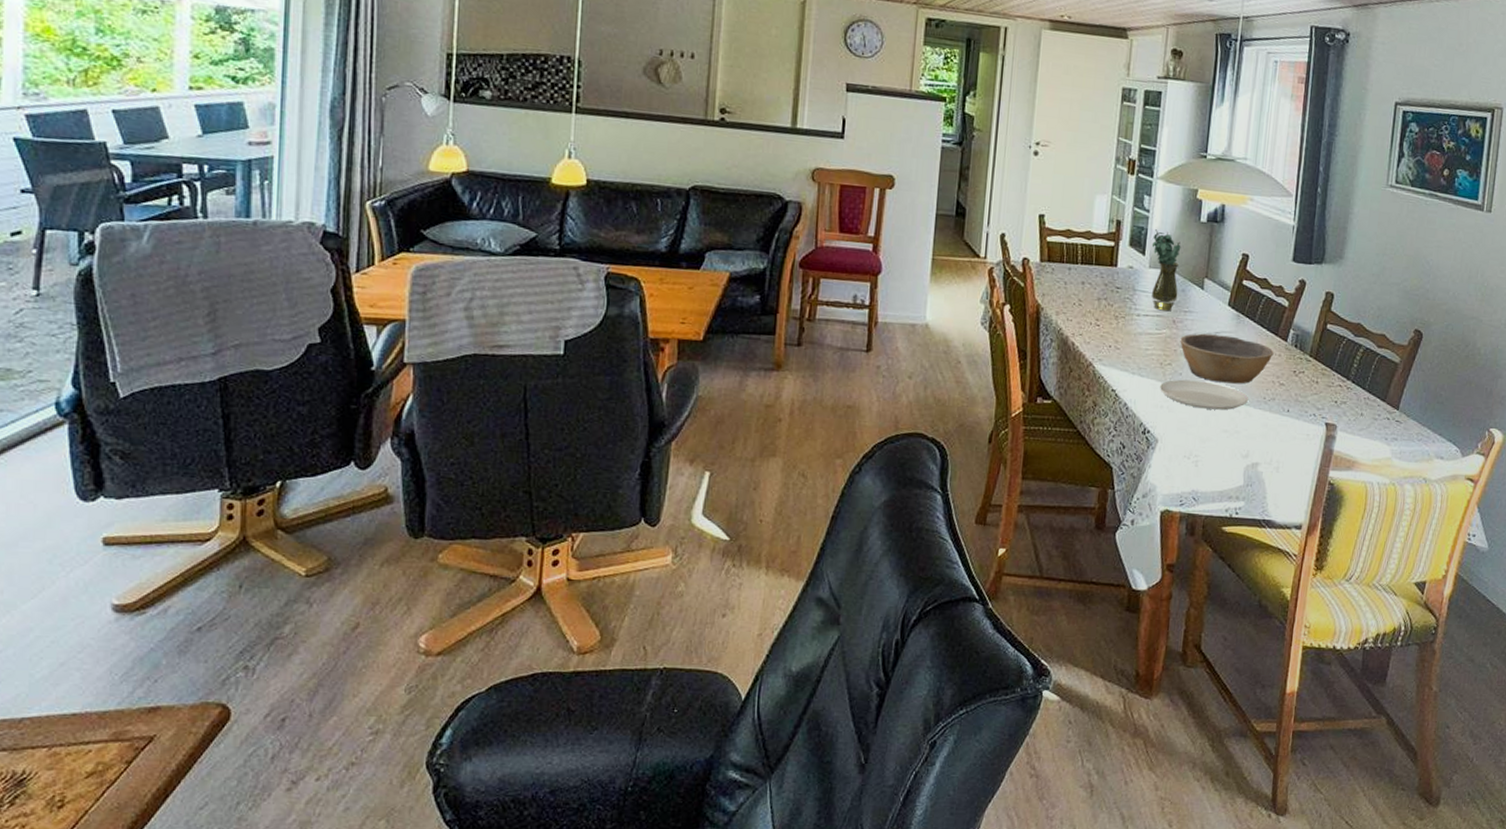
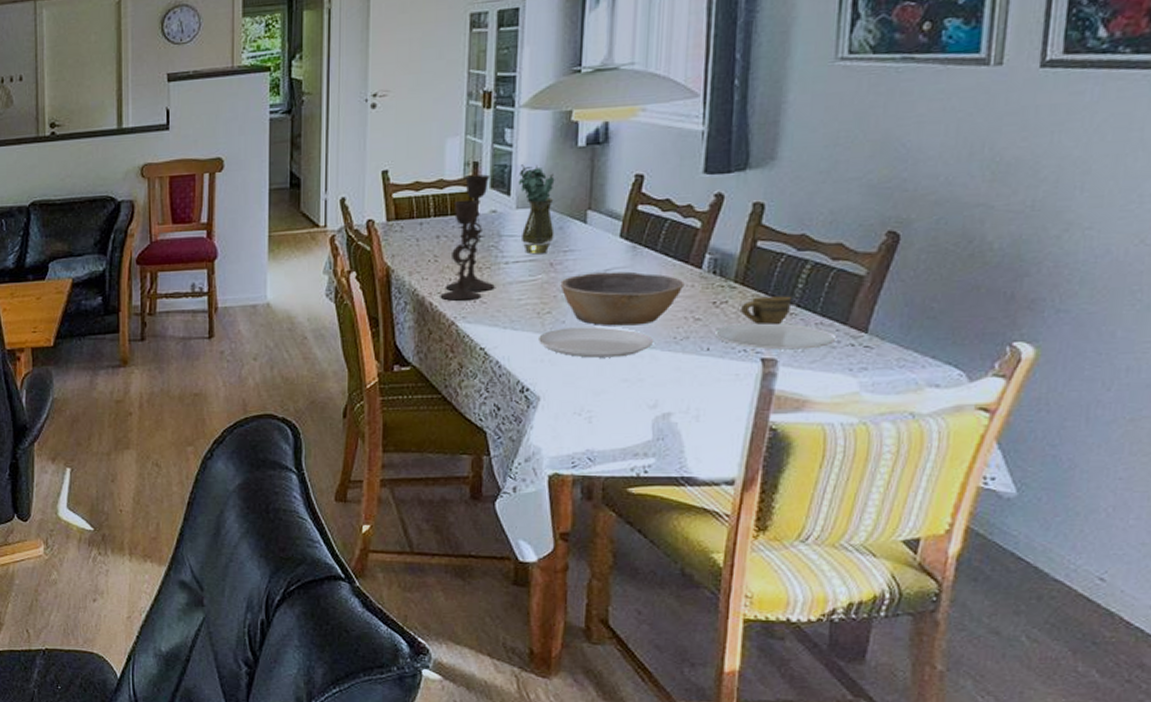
candlestick: none [1081,231,1130,345] -> present [440,174,495,301]
plate: none [1294,392,1378,419] -> present [715,322,837,350]
cup: none [1313,371,1349,396] -> present [741,296,792,326]

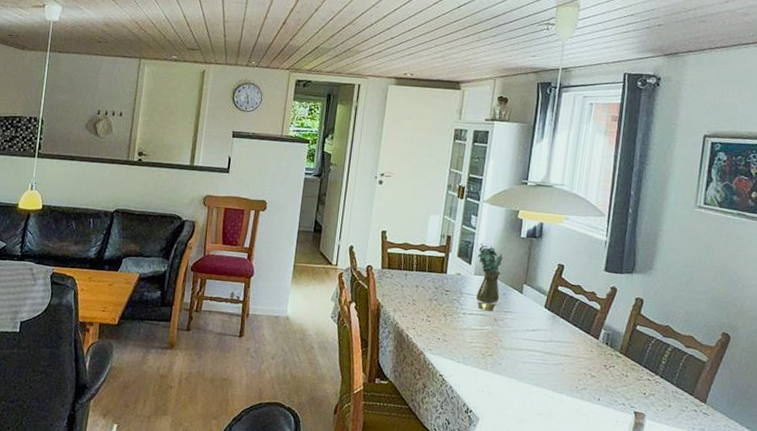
candlestick: present [440,174,495,301] -> none [414,245,459,338]
plate: present [537,327,654,358] -> none [481,368,563,396]
bowl: present [560,271,685,326] -> none [500,330,586,375]
plate: present [715,322,837,350] -> none [604,384,686,410]
cup: present [741,296,792,326] -> none [623,366,658,389]

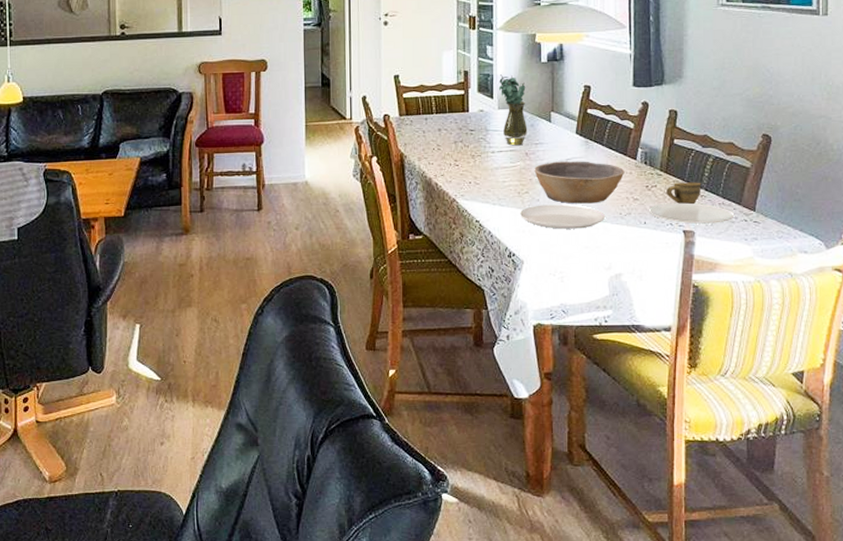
plate: none [481,368,563,396] -> present [519,204,606,229]
bowl: none [500,330,586,375] -> present [534,161,625,204]
plate: none [604,384,686,410] -> present [649,202,735,224]
cup: none [623,366,658,389] -> present [666,182,702,205]

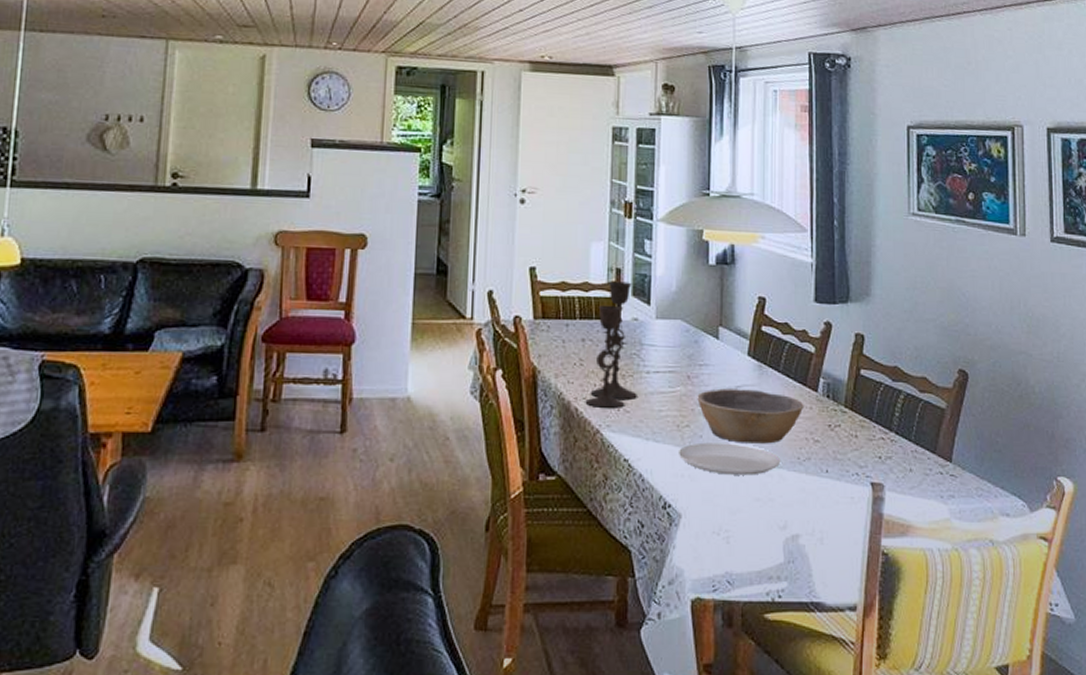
candlestick: none [443,81,485,182] -> present [585,281,637,408]
vase: present [498,74,528,146] -> none [657,276,691,366]
plate: present [649,202,735,224] -> none [832,447,929,475]
cup: present [666,182,702,205] -> none [852,422,892,451]

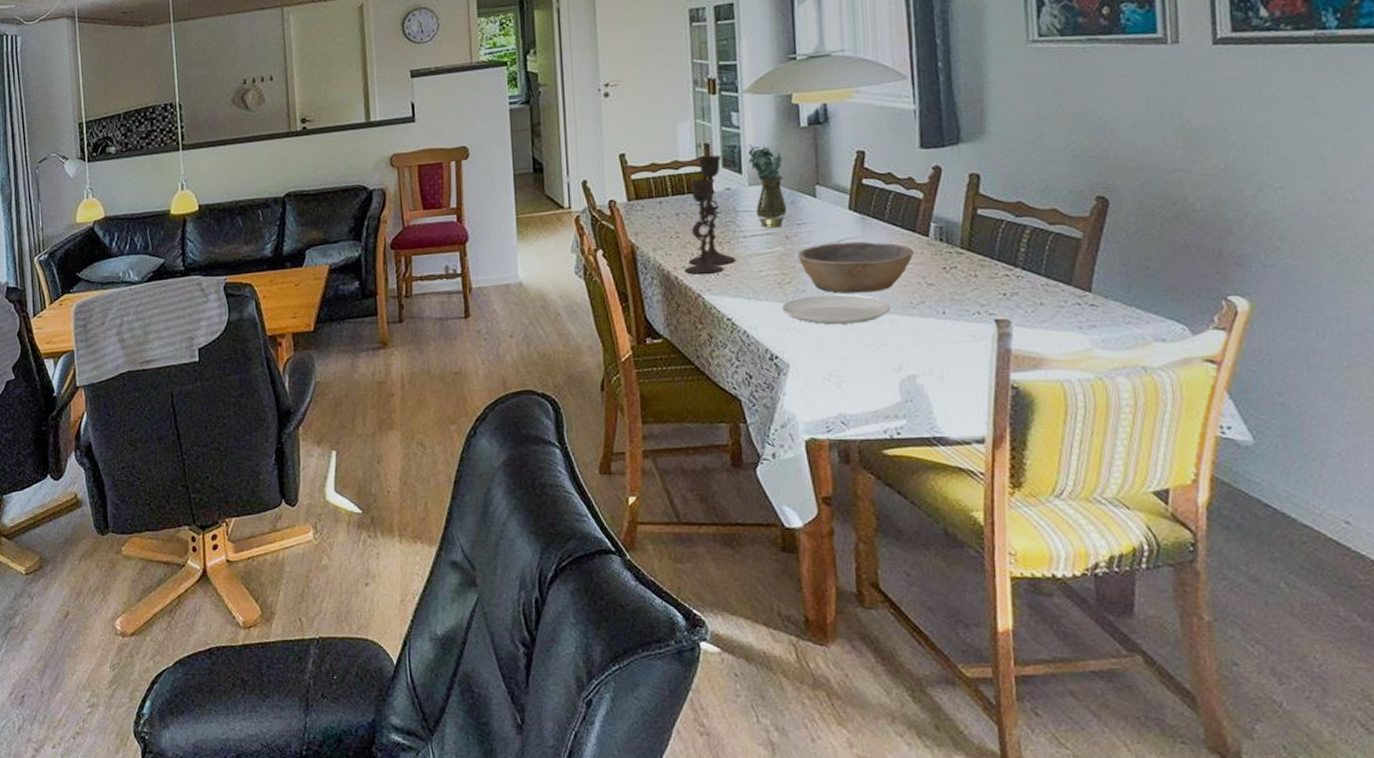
vase: none [657,276,691,366] -> present [748,145,787,228]

